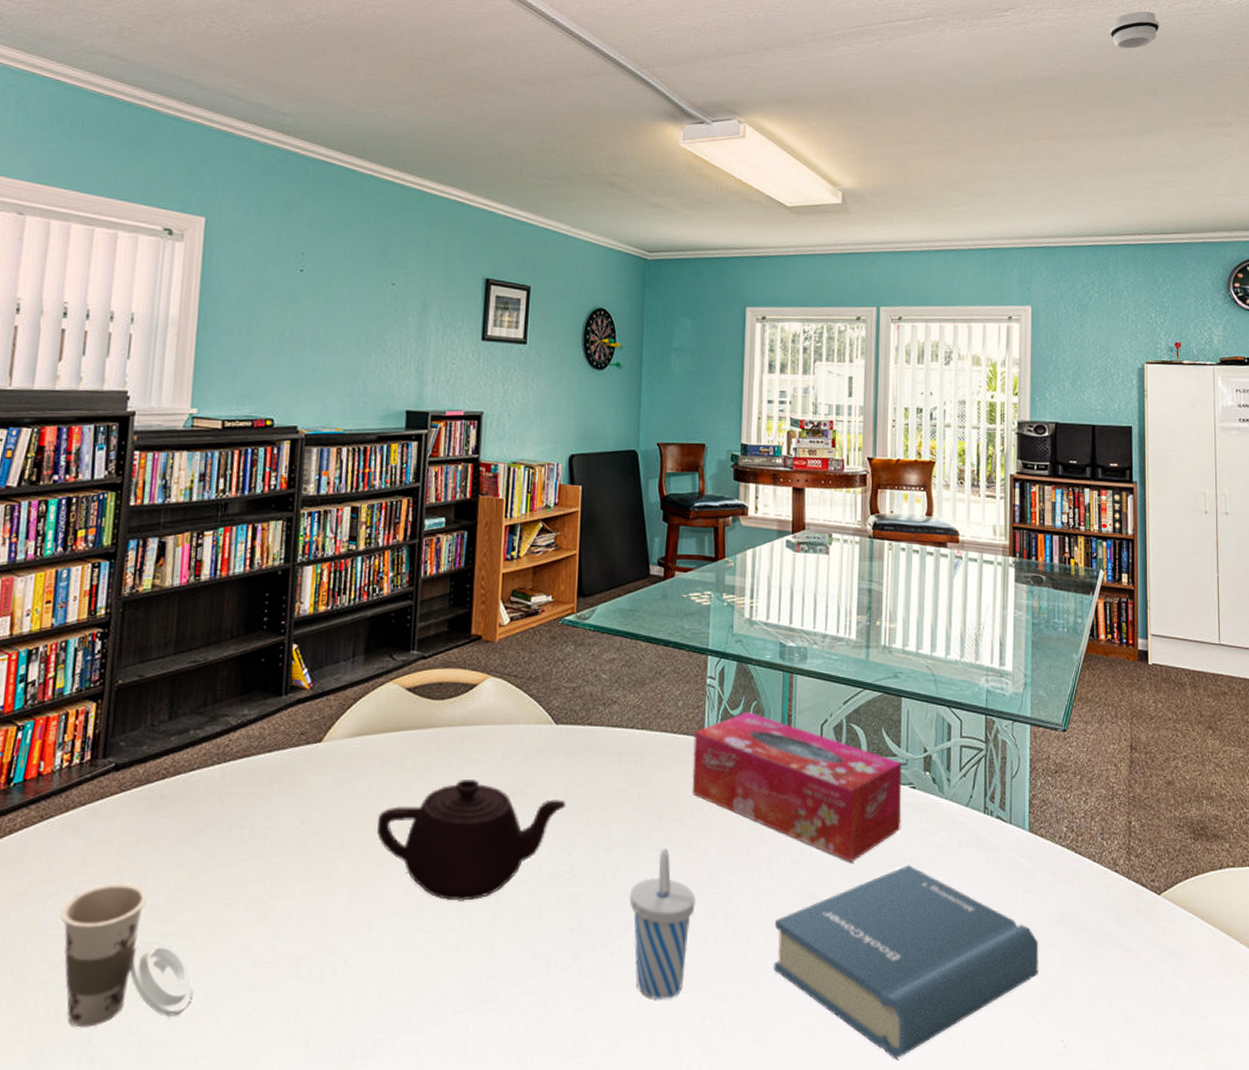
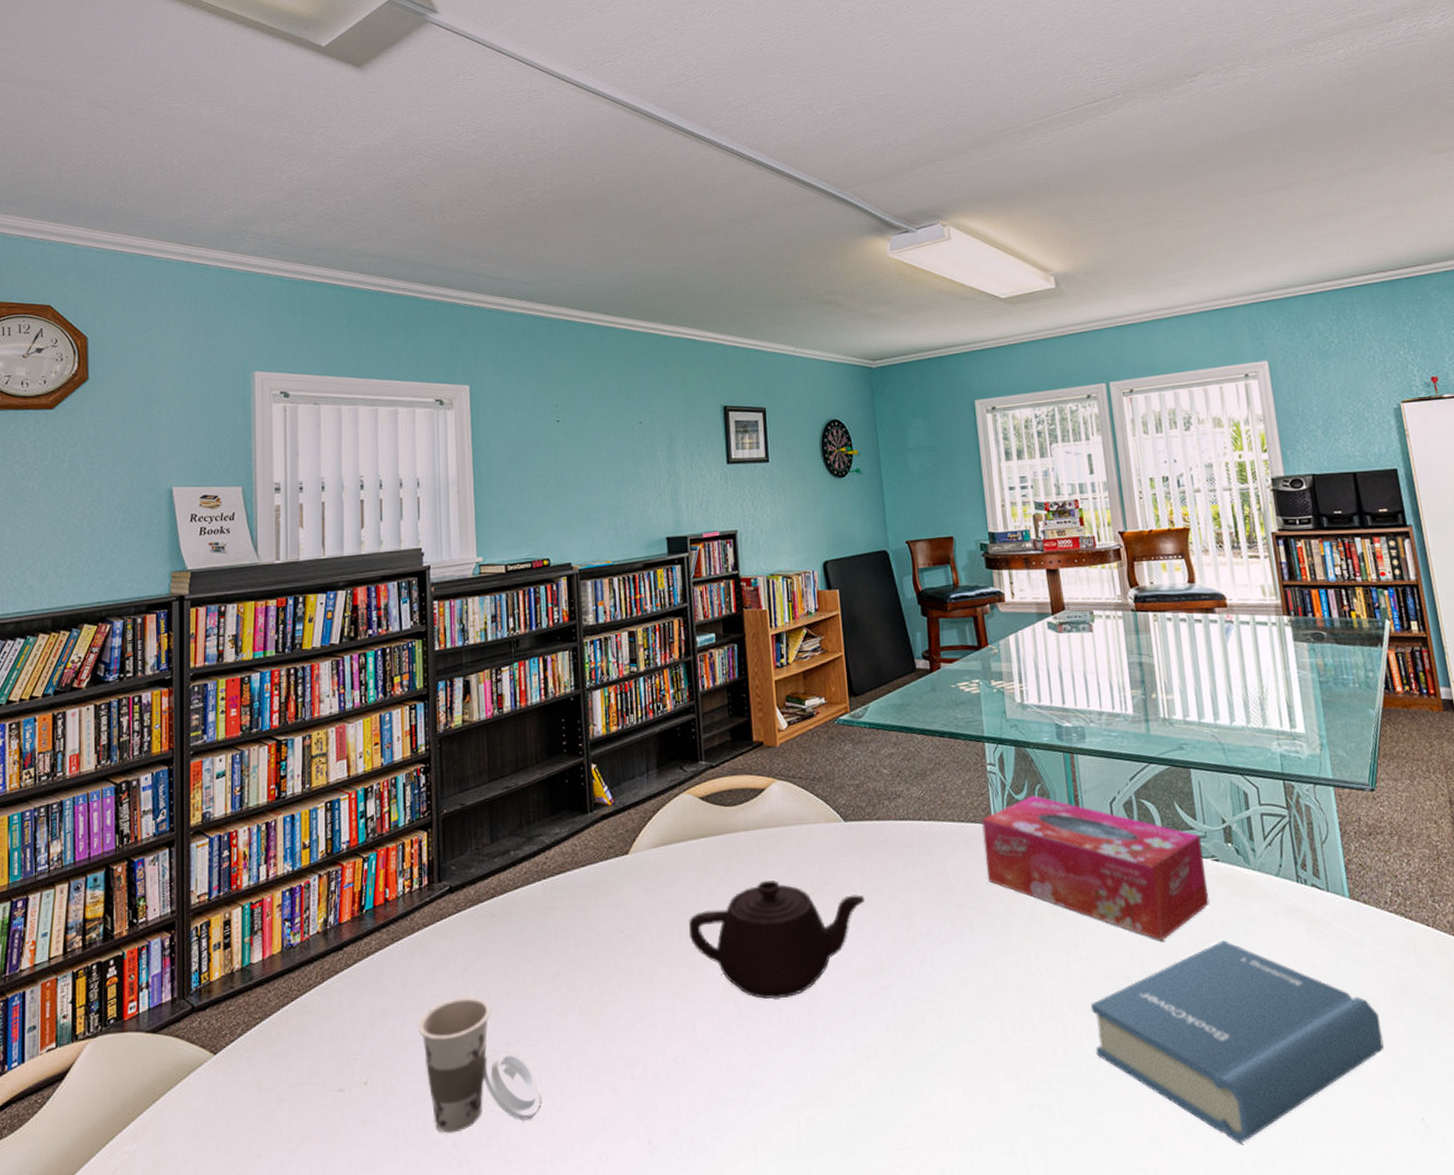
cup: present [629,849,696,1000] -> none [939,937,1007,1089]
smoke detector: present [1110,11,1159,49] -> none [1308,50,1362,92]

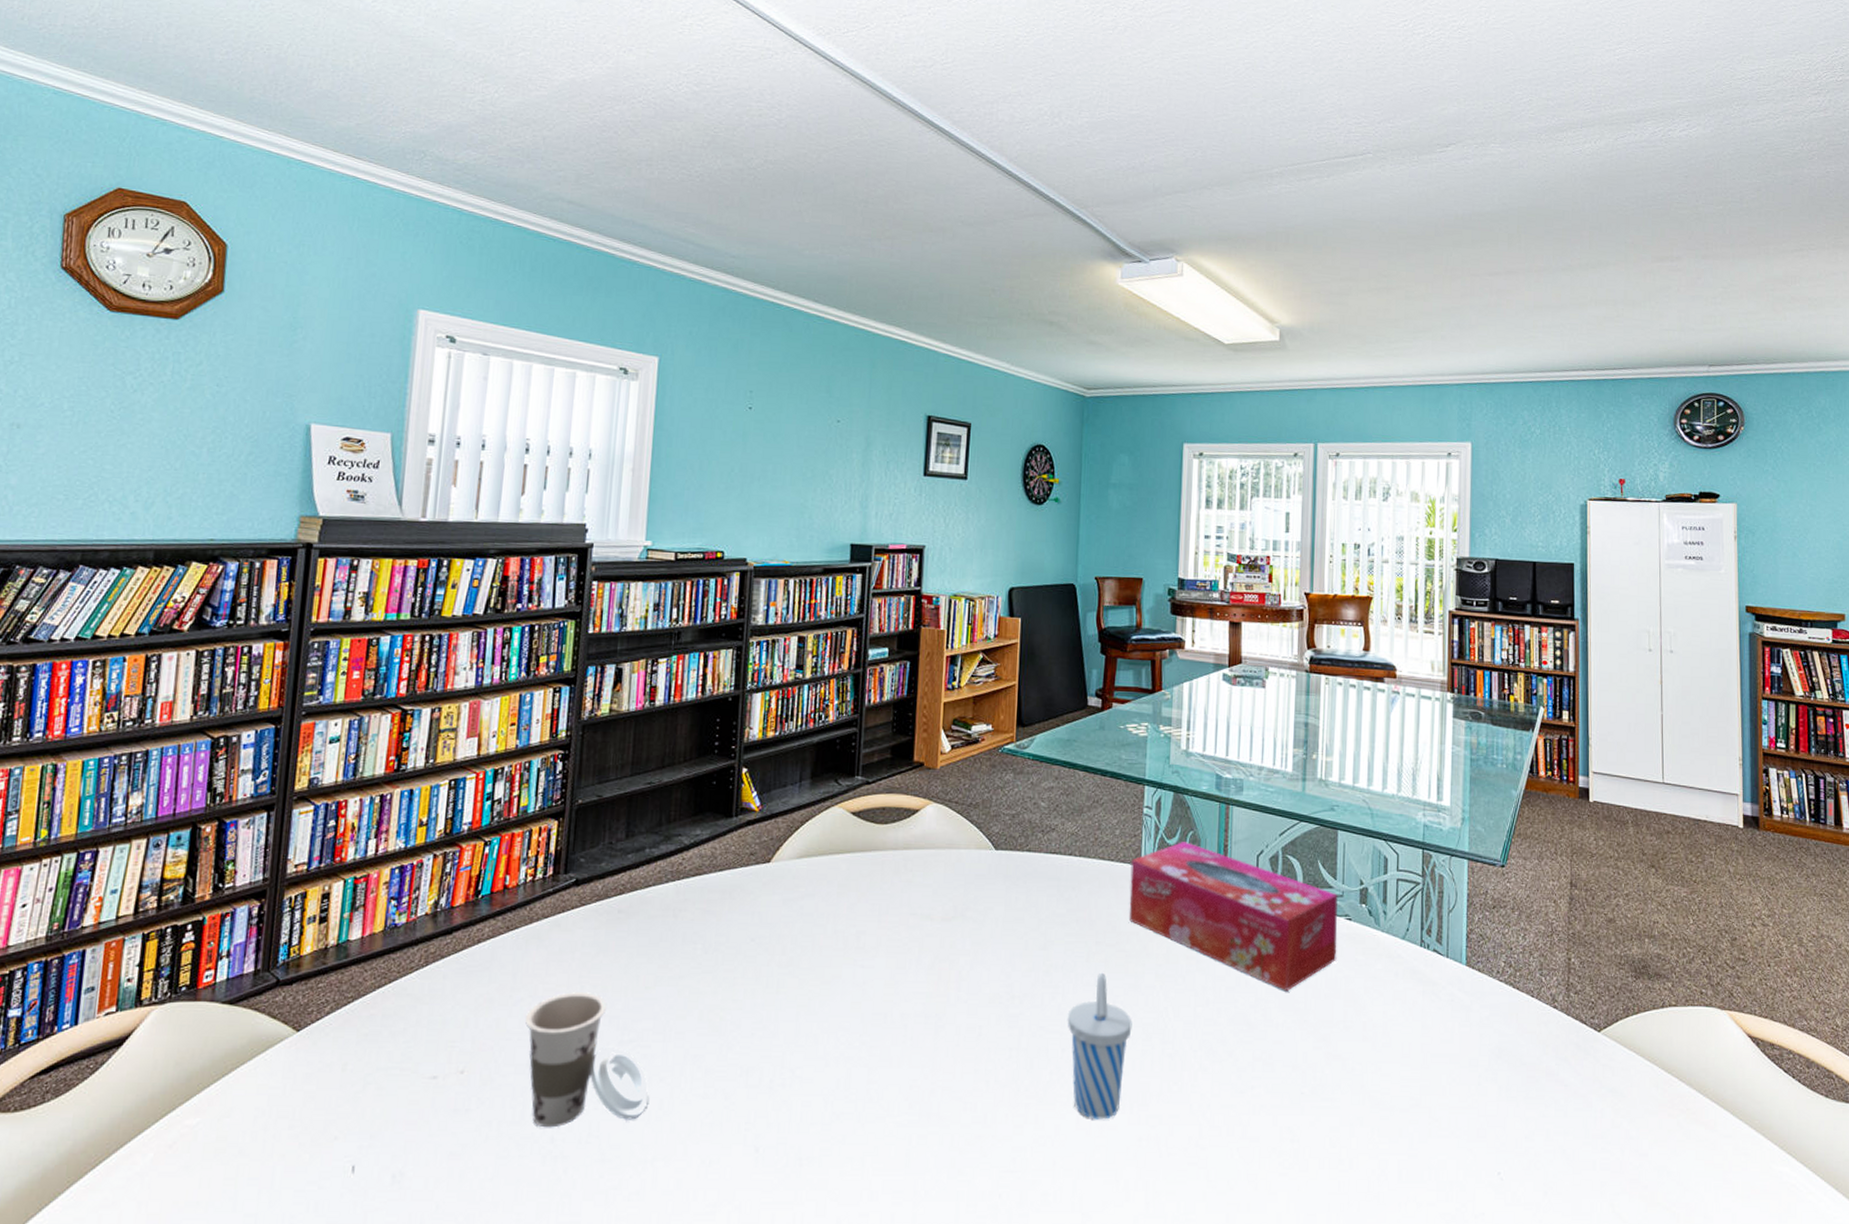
teapot: present [689,880,865,999] -> none [823,901,1006,1019]
cup: none [939,937,1007,1089] -> present [1067,973,1132,1120]
hardback book: present [1090,940,1384,1144] -> none [1208,995,1476,1186]

